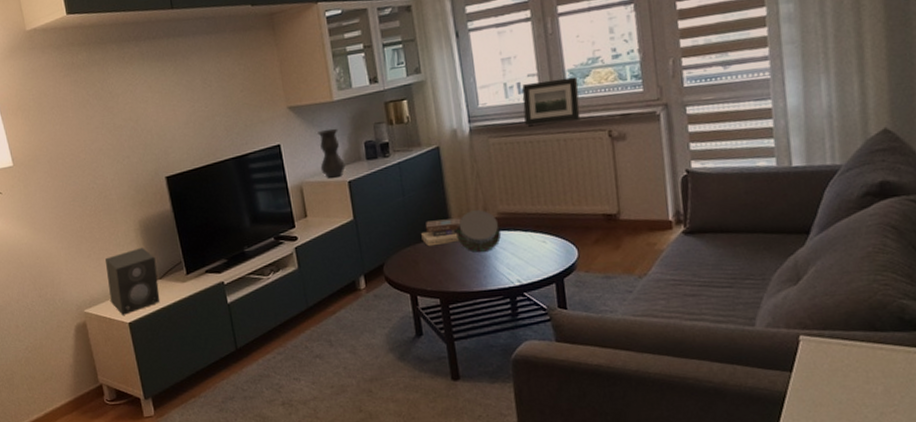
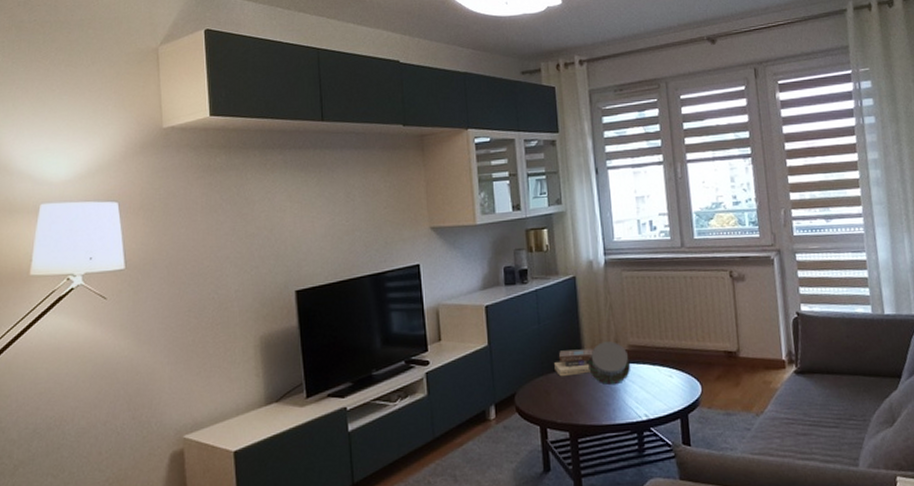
speaker: present [105,248,160,315] -> none [216,367,274,442]
vase: present [317,128,346,179] -> none [458,251,484,303]
picture frame: present [522,76,581,126] -> none [654,219,705,262]

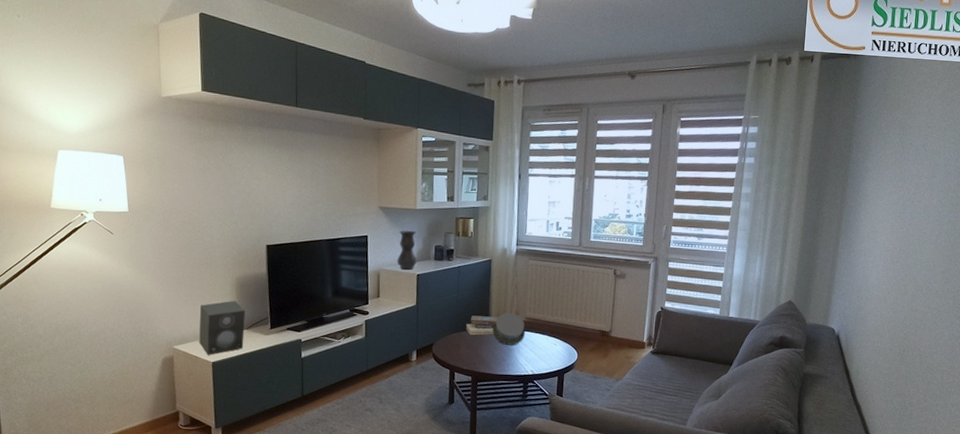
speaker: none [216,367,274,442] -> present [199,301,245,355]
vase: none [458,251,484,303] -> present [397,230,417,271]

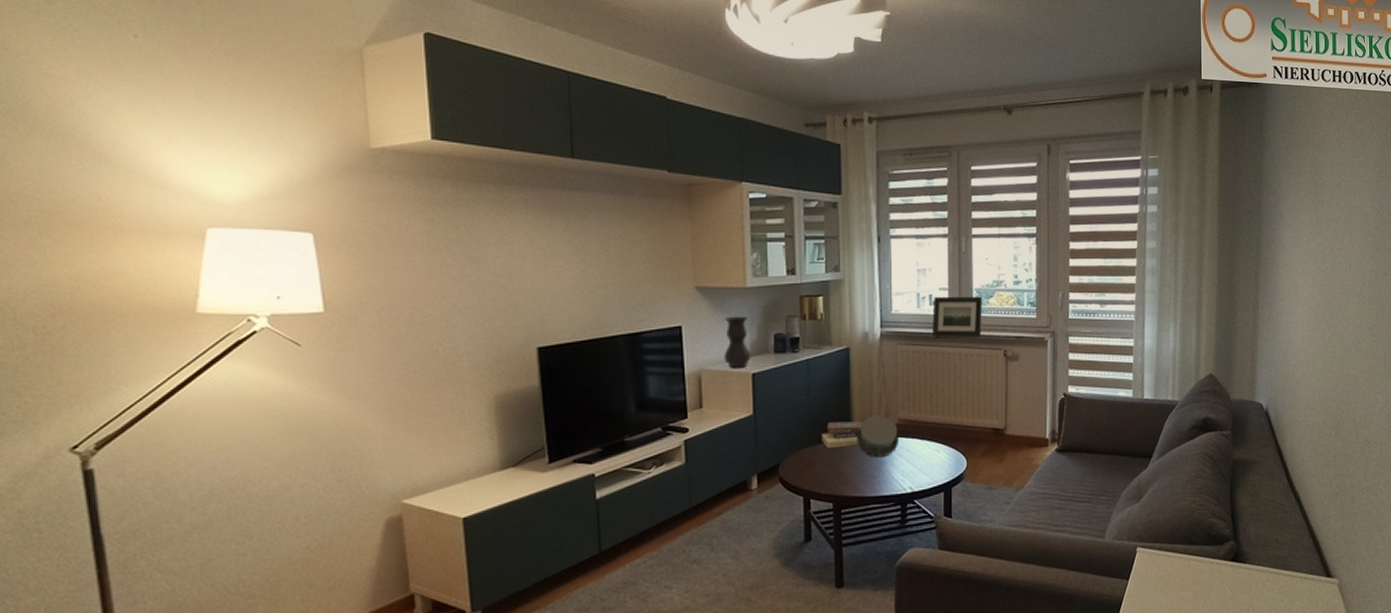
speaker: present [199,301,245,355] -> none [442,428,510,508]
picture frame: none [557,224,600,259] -> present [932,296,983,338]

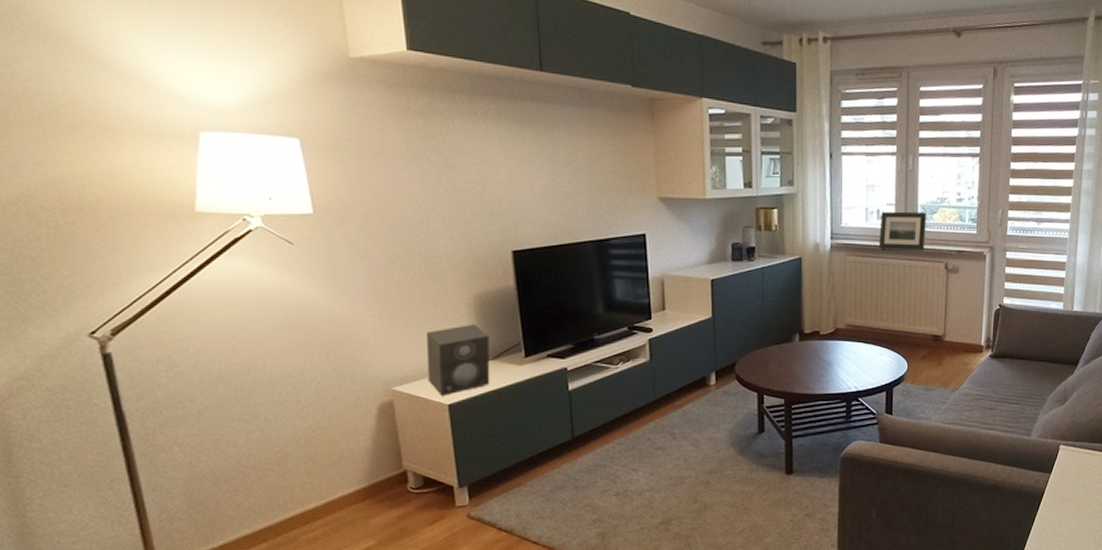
speaker: none [442,428,510,508] -> present [427,325,490,396]
vase: present [723,316,751,370] -> none [685,225,710,275]
books: present [822,421,863,449] -> none [775,326,813,350]
drum: present [857,415,900,457] -> none [807,320,847,359]

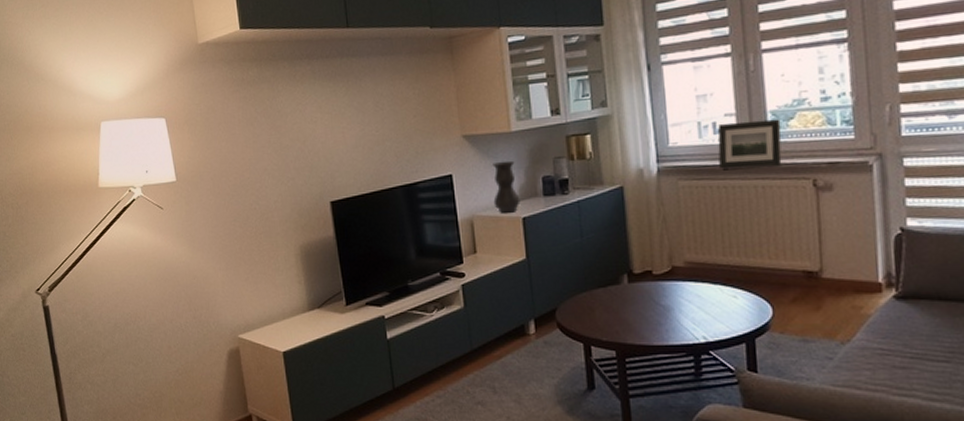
speaker: present [427,325,490,396] -> none [263,274,317,343]
vase: none [685,225,710,275] -> present [492,160,521,215]

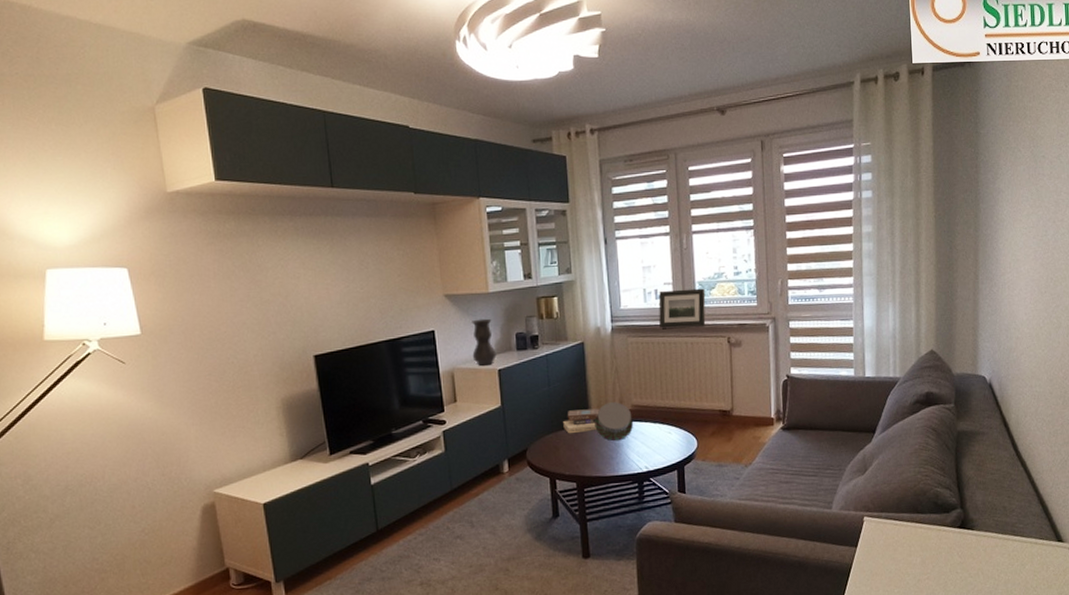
books: none [599,264,644,294] -> present [563,408,599,434]
drum: none [637,257,688,303] -> present [594,402,634,441]

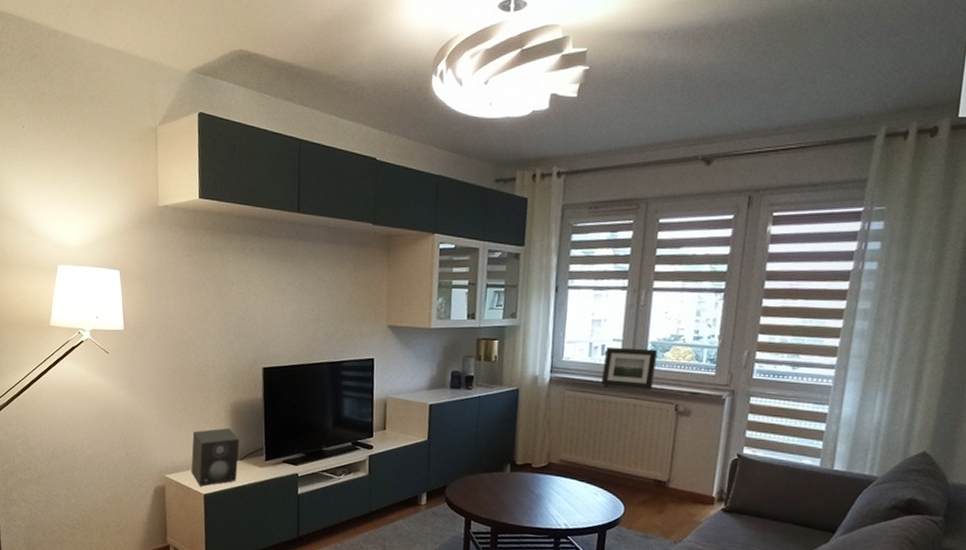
speaker: none [242,427,300,496] -> present [191,428,239,486]
vase: present [472,318,497,367] -> none [406,353,430,400]
books: present [563,408,599,434] -> none [486,455,525,479]
drum: present [594,402,634,441] -> none [518,453,559,493]

